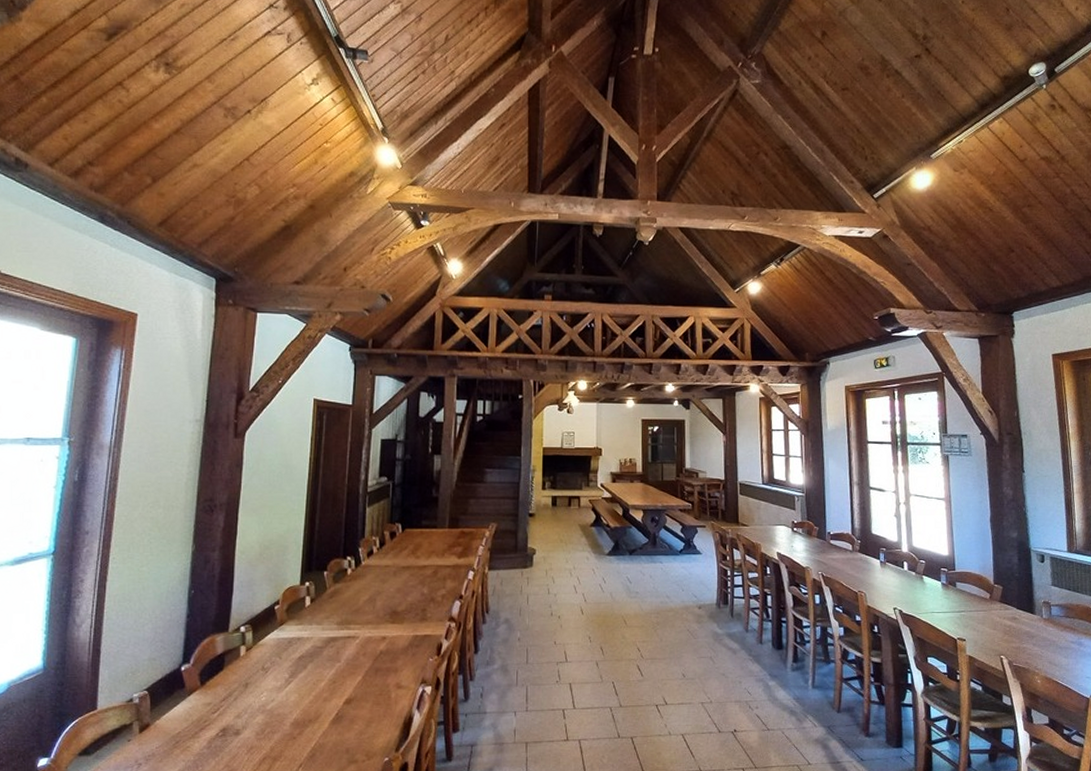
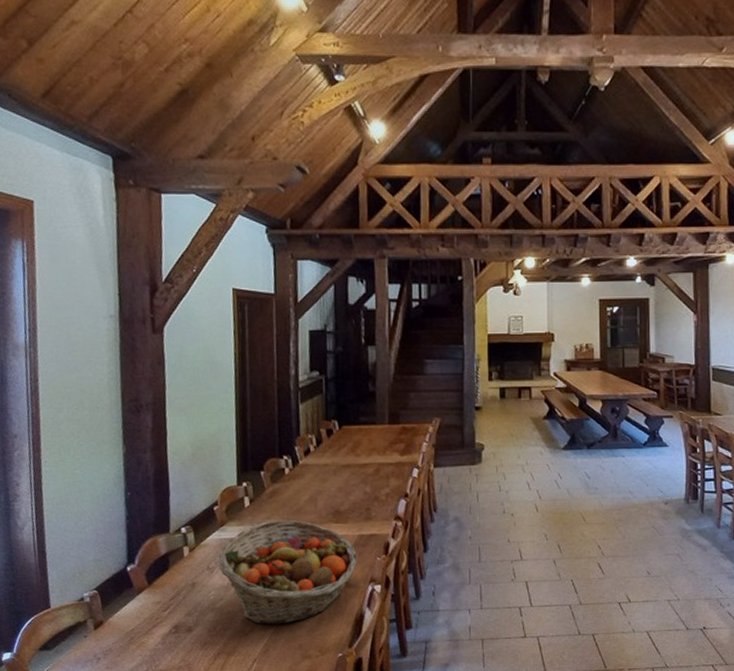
fruit basket: none [273,619,410,727] -> present [217,519,358,624]

